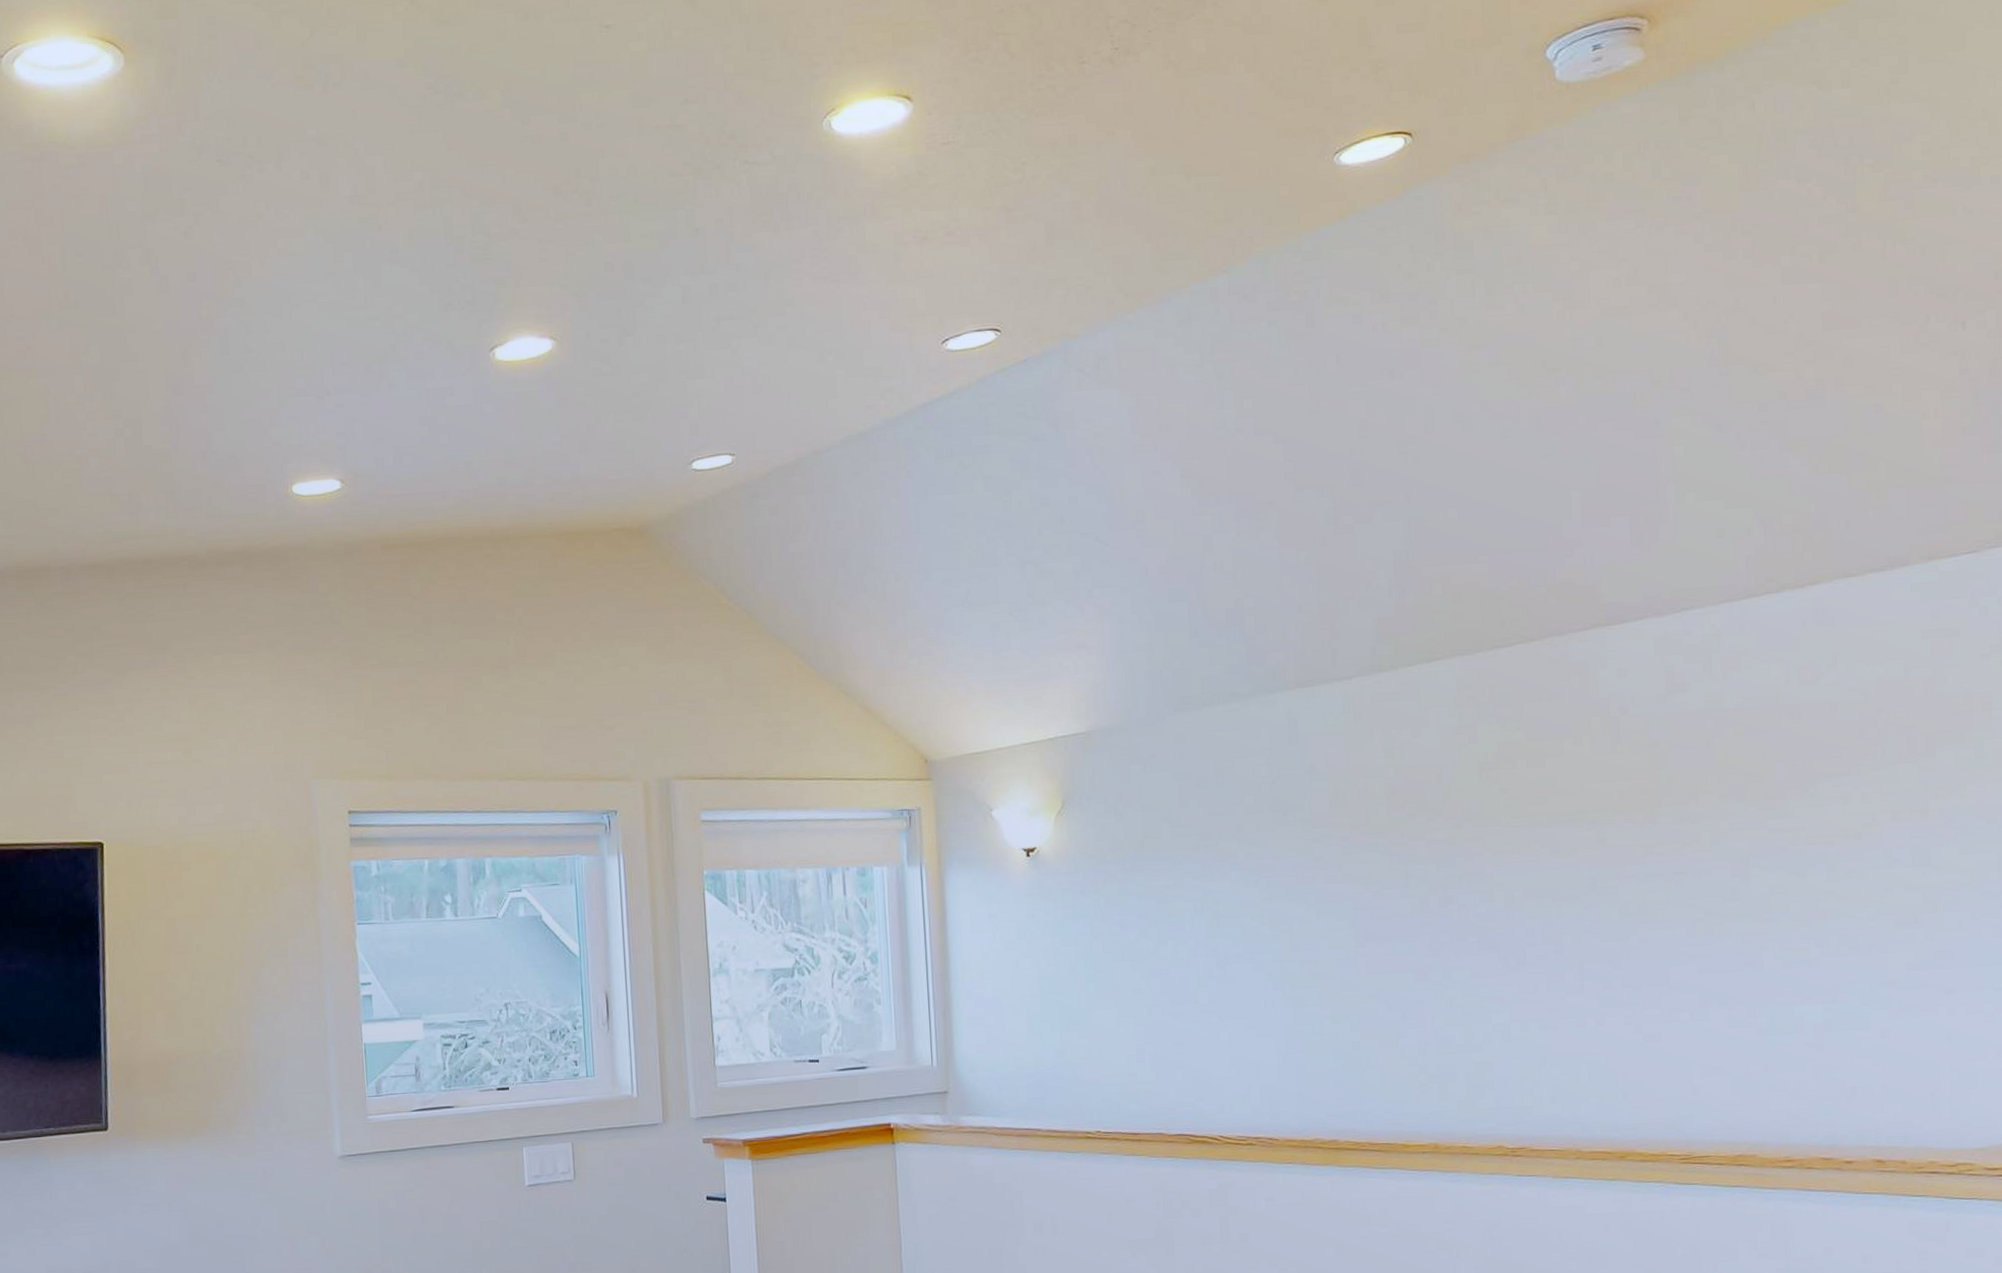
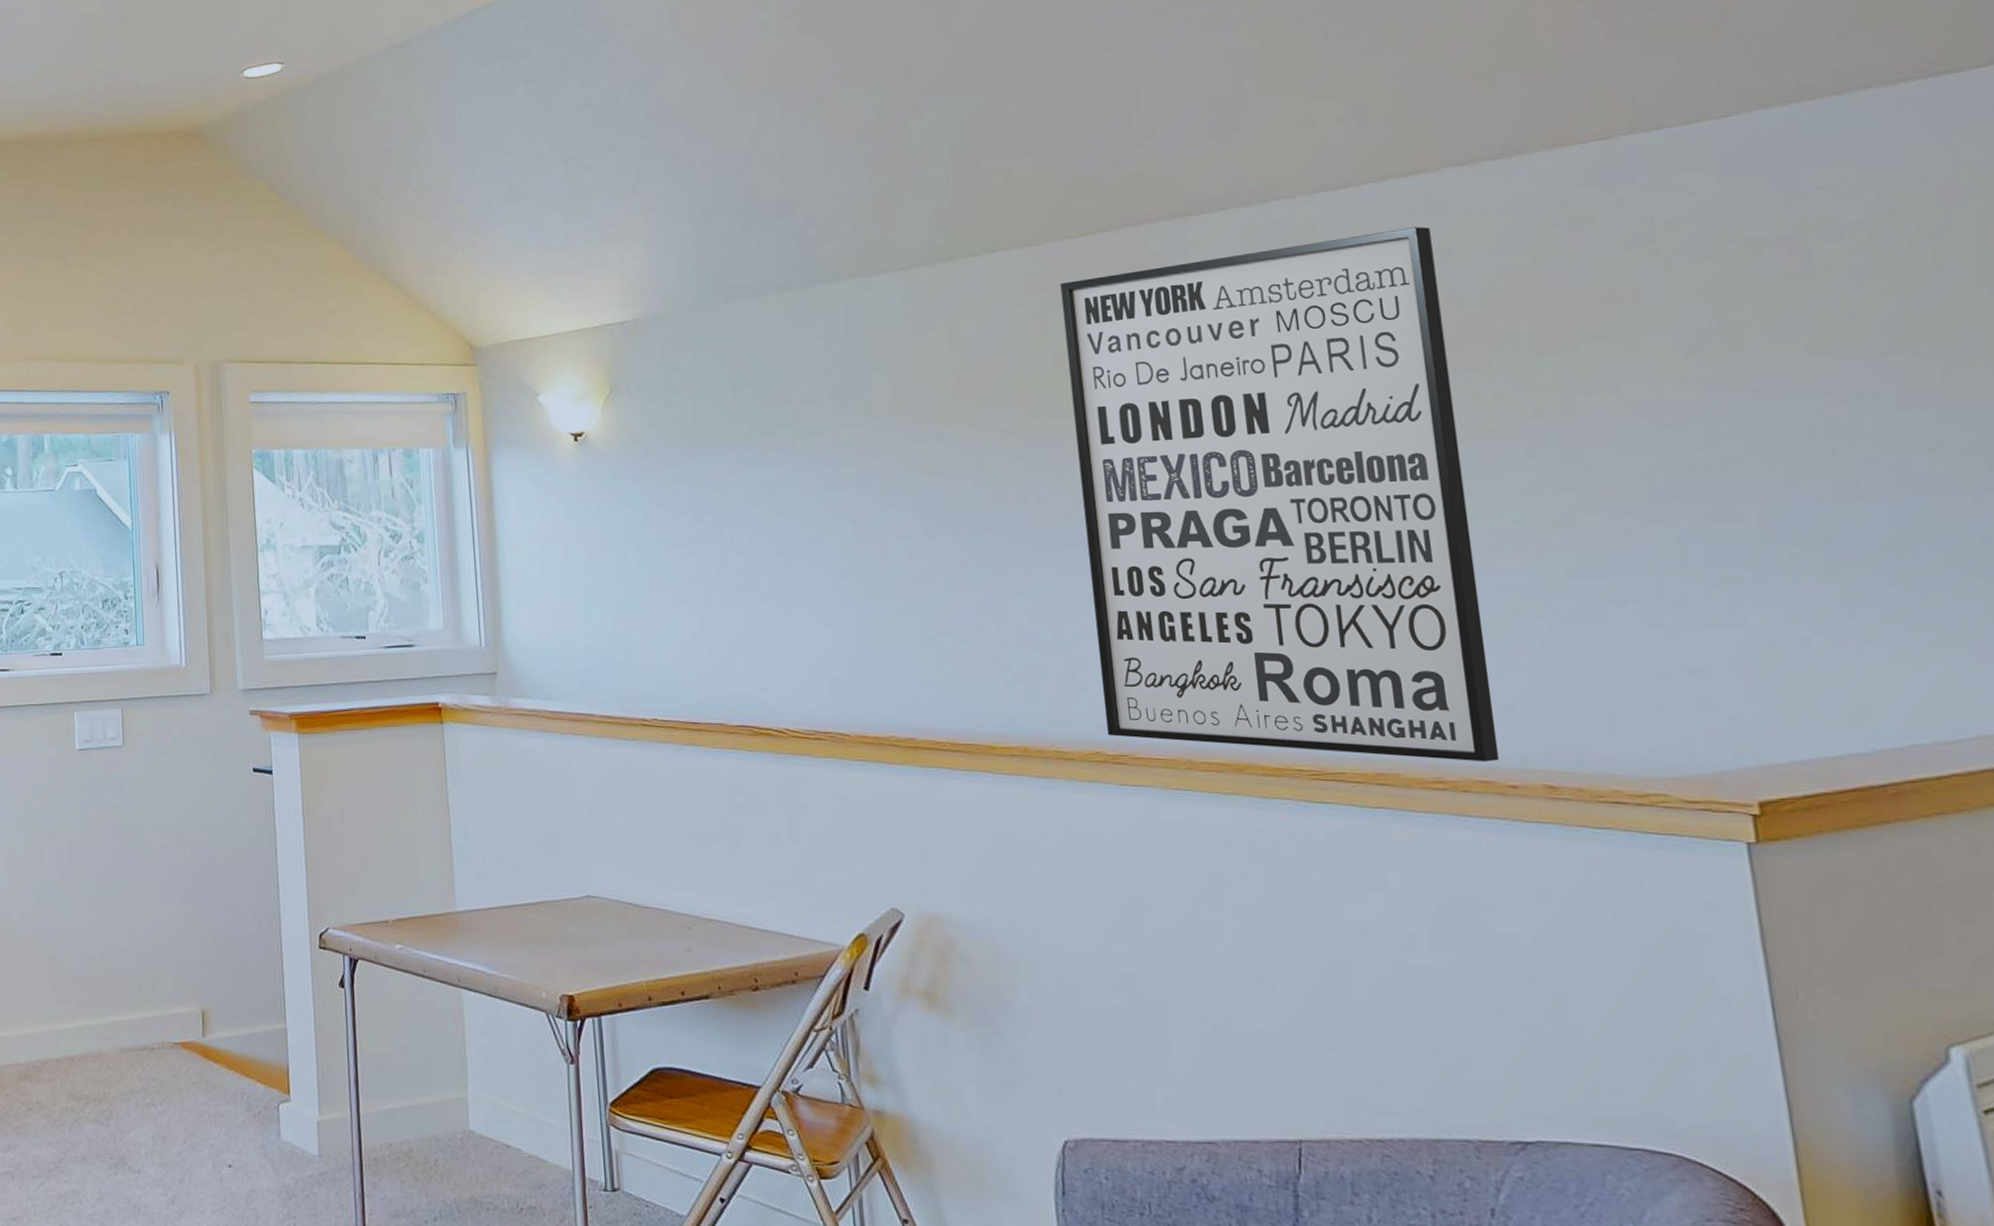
wall art: none [1489,637,1840,1141] -> present [1060,226,1500,762]

